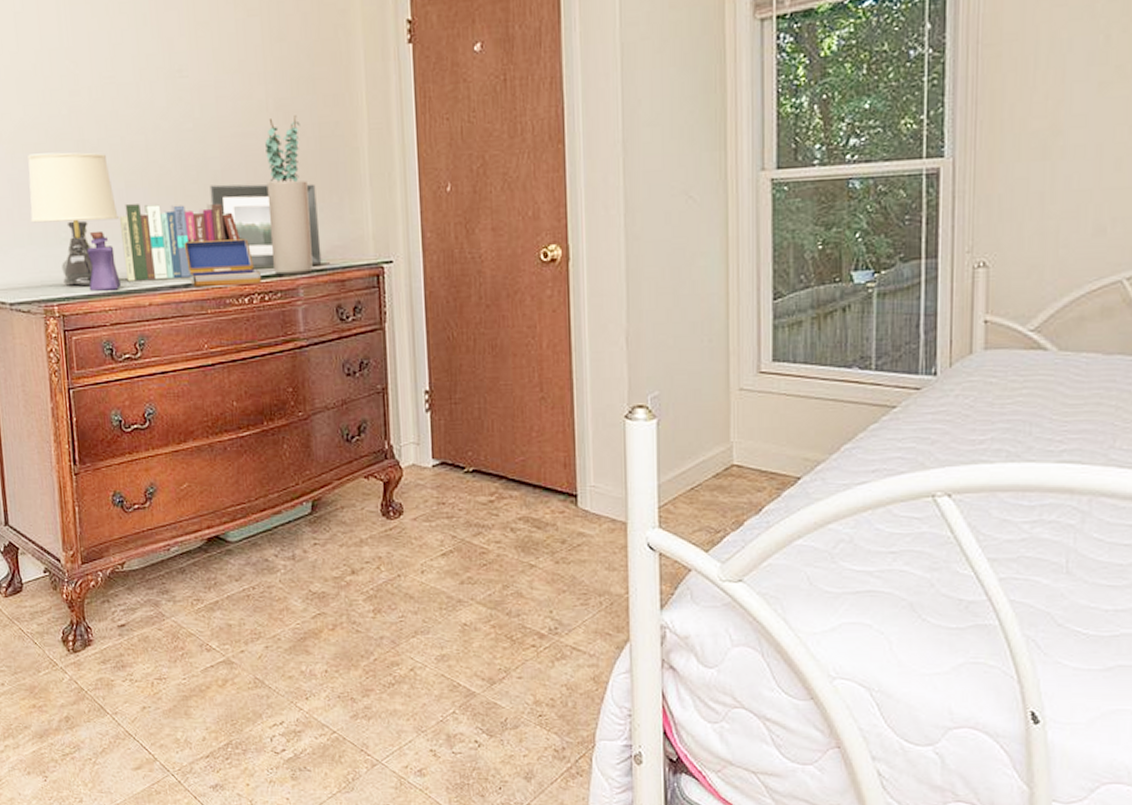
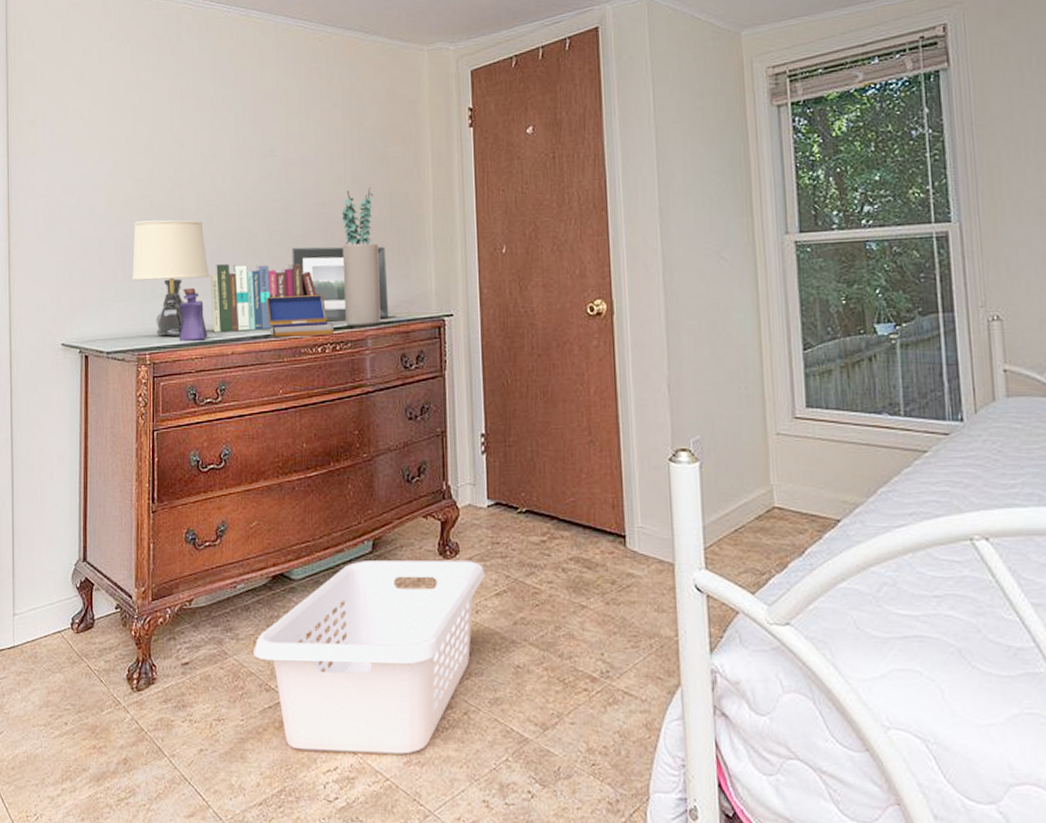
laundry basket: none [192,522,431,709] -> present [254,561,486,755]

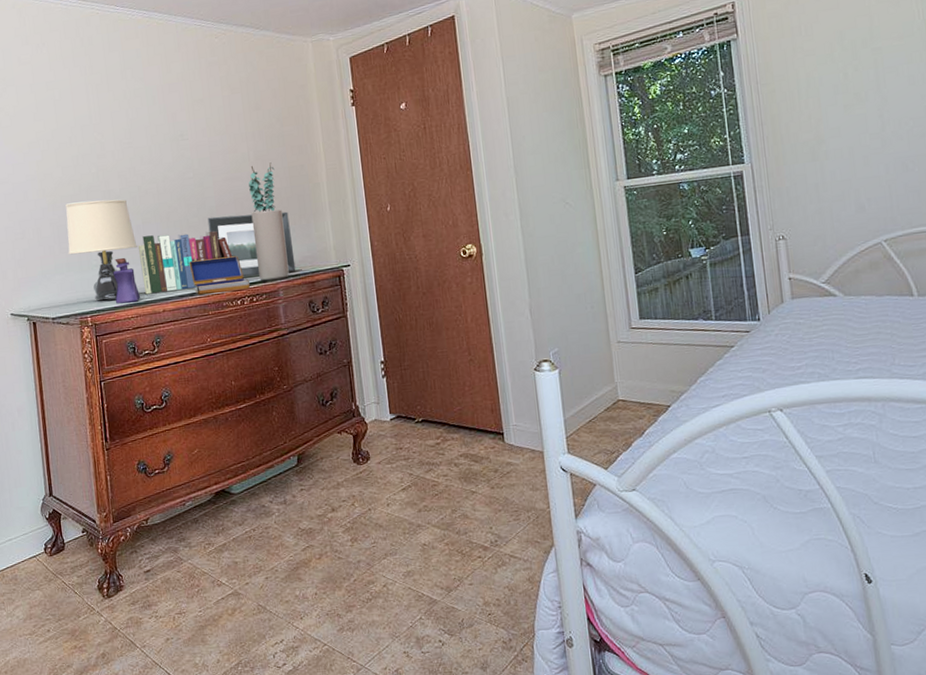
laundry basket: present [254,561,486,755] -> none [205,464,393,630]

